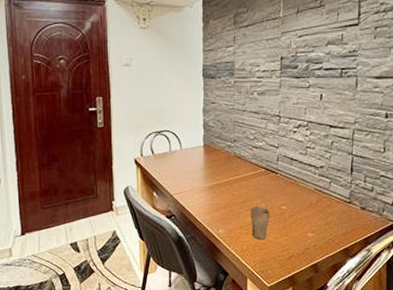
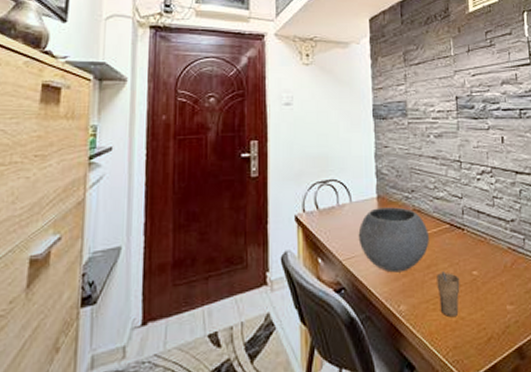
bowl: none [187,154,246,205] -> present [358,207,429,273]

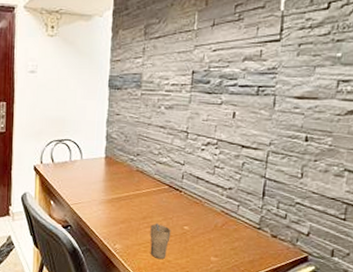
bowl: present [358,207,429,273] -> none [85,166,148,220]

